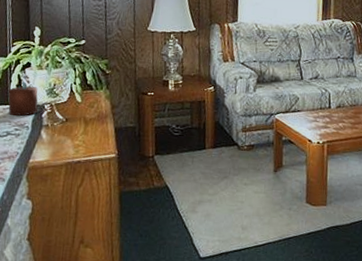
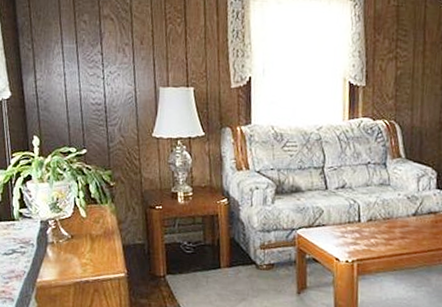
candle: present [8,82,39,116] -> none [10,196,43,233]

